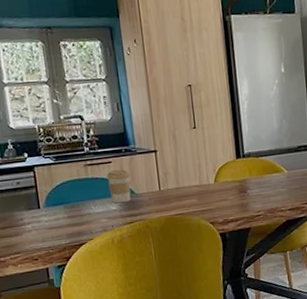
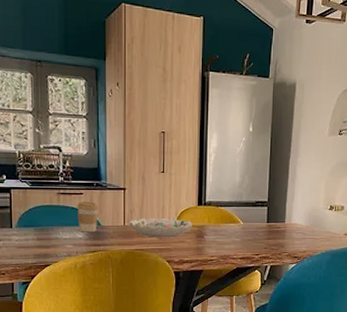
decorative bowl: none [164,176,233,200] -> present [128,217,192,238]

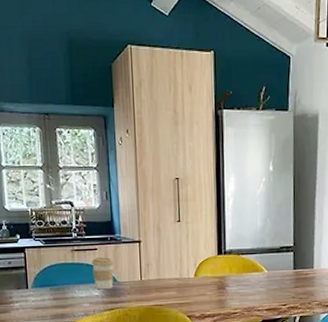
decorative bowl: present [128,217,192,238] -> none [145,269,212,292]

